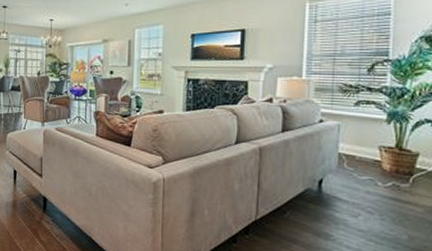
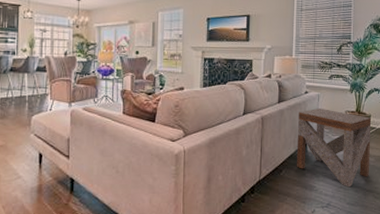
side table: none [305,140,420,242] -> present [296,107,372,188]

